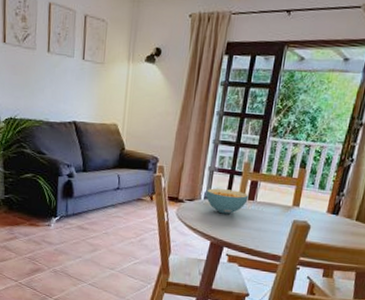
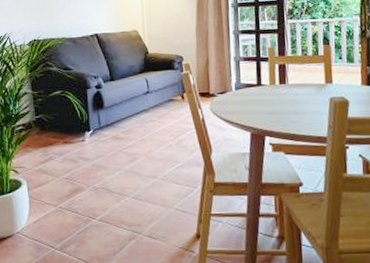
cereal bowl: present [206,188,249,215] -> none [236,76,280,102]

